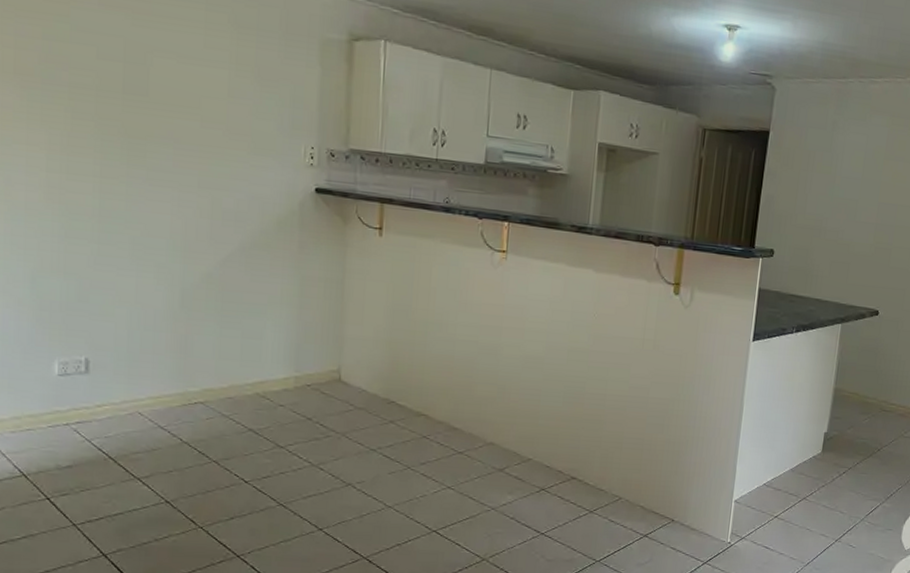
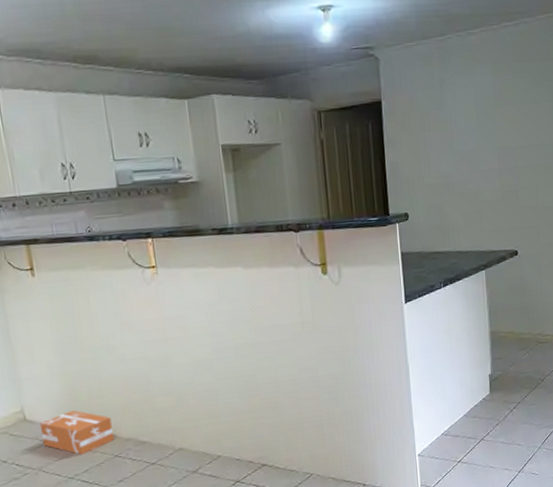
cardboard box: none [352,380,427,429] -> present [39,410,115,455]

